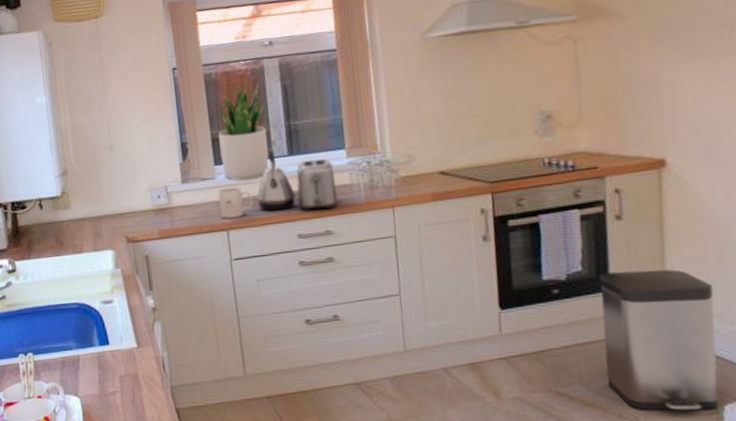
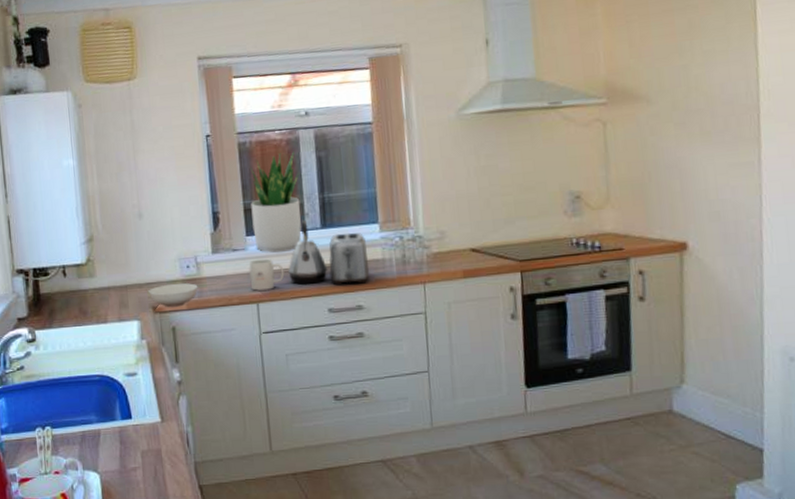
bowl: none [121,212,169,237] -> present [148,283,198,308]
pedal bin: present [600,269,719,411] -> none [622,350,732,490]

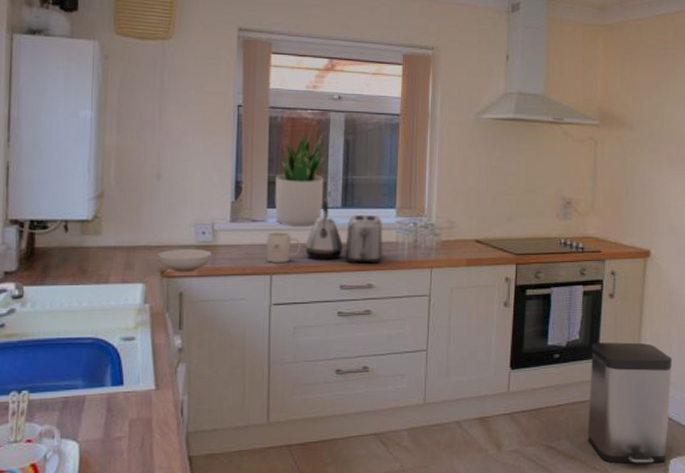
pedal bin: none [622,350,732,490] -> present [588,342,673,464]

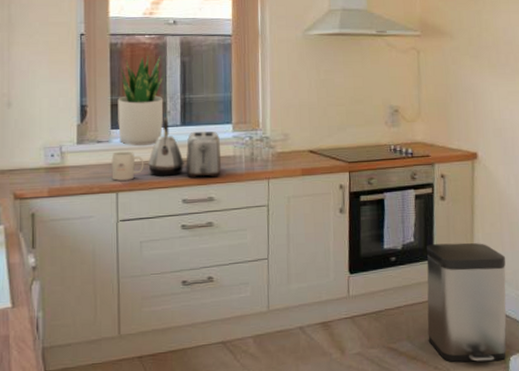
bowl: present [158,248,212,273] -> none [11,171,61,195]

